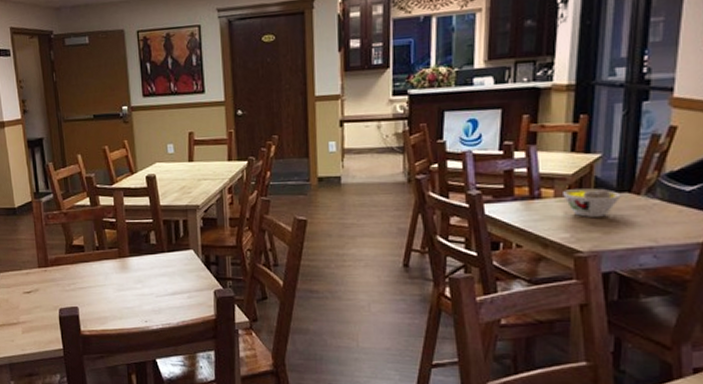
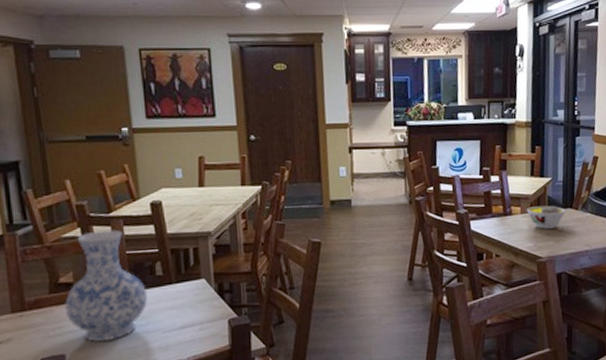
vase: none [76,200,143,300] -> present [64,229,147,342]

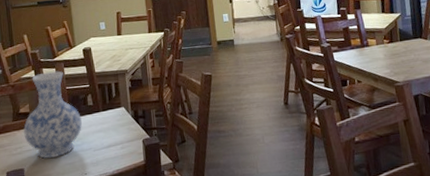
bowl: present [527,205,566,229] -> none [381,36,417,58]

